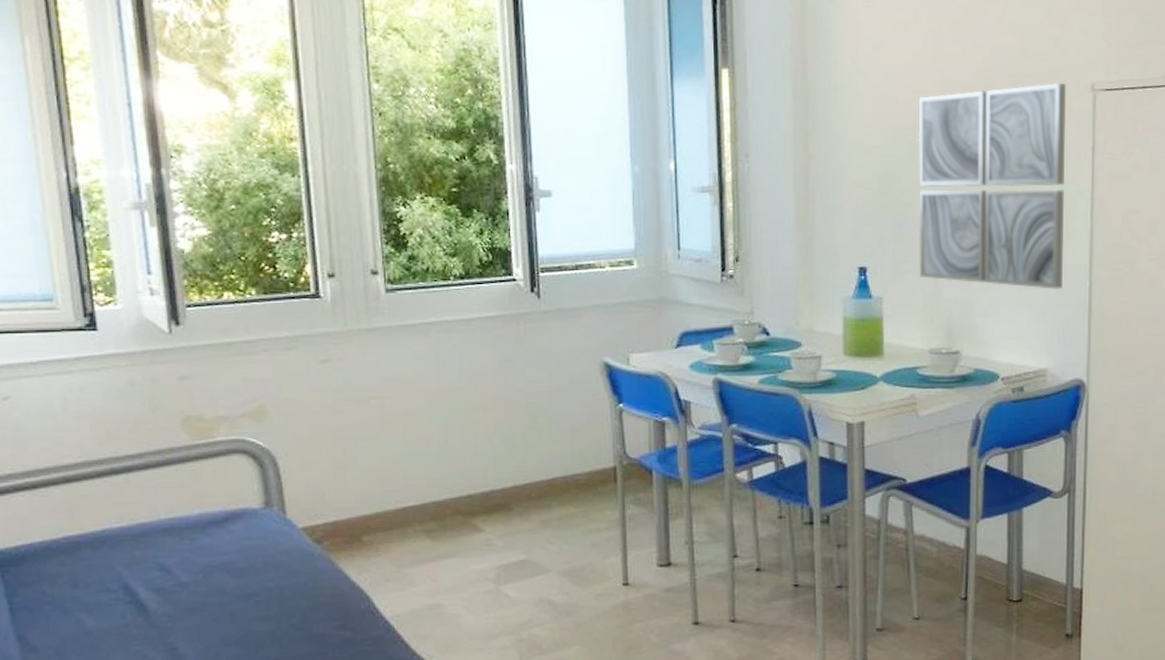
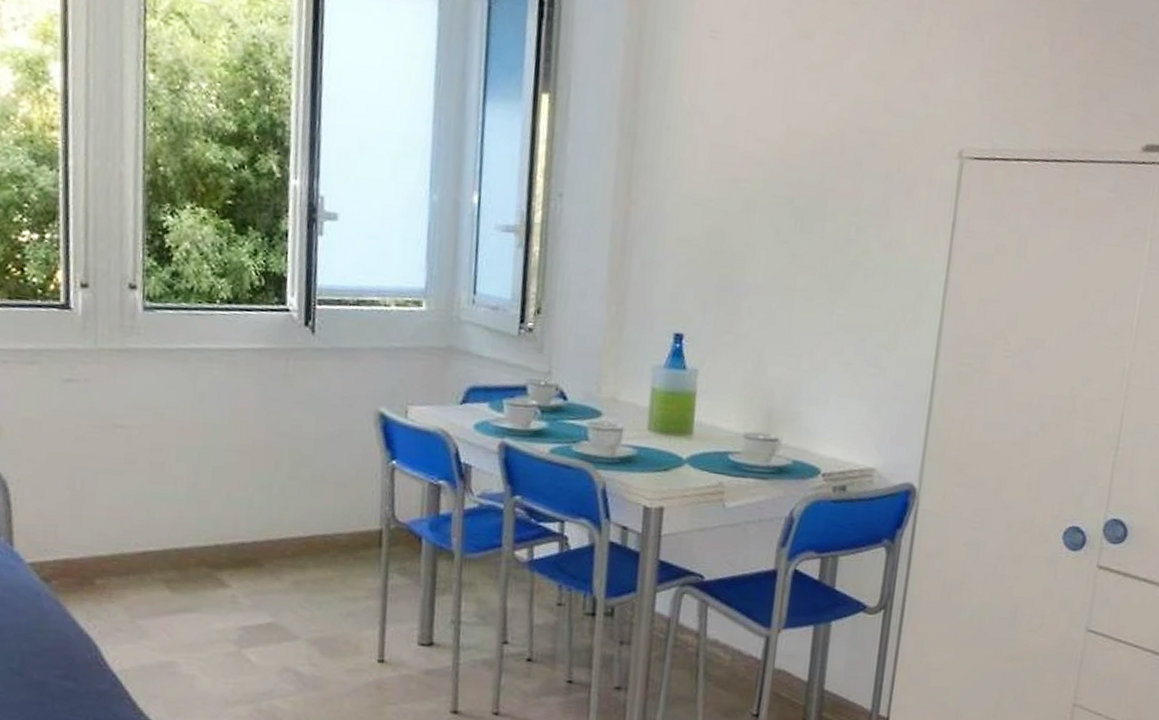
wall art: present [918,83,1066,289] -> none [741,144,930,380]

